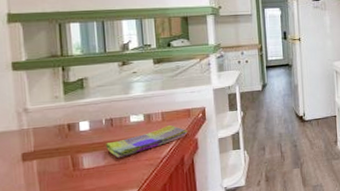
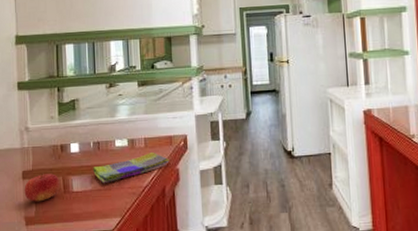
fruit: none [25,153,68,183] -> present [24,173,60,202]

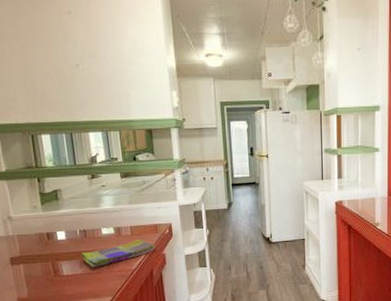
fruit: present [24,173,60,202] -> none [14,259,50,285]

